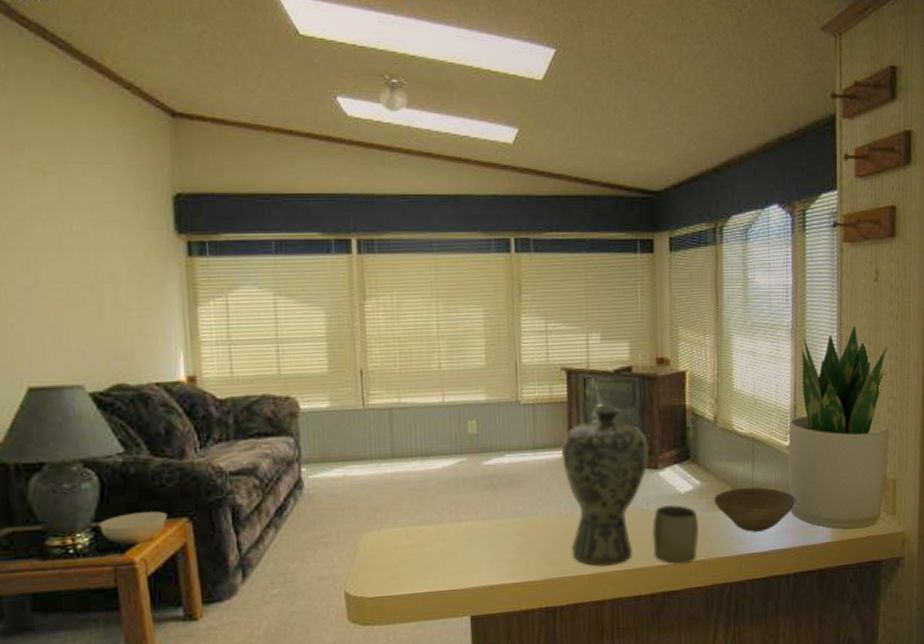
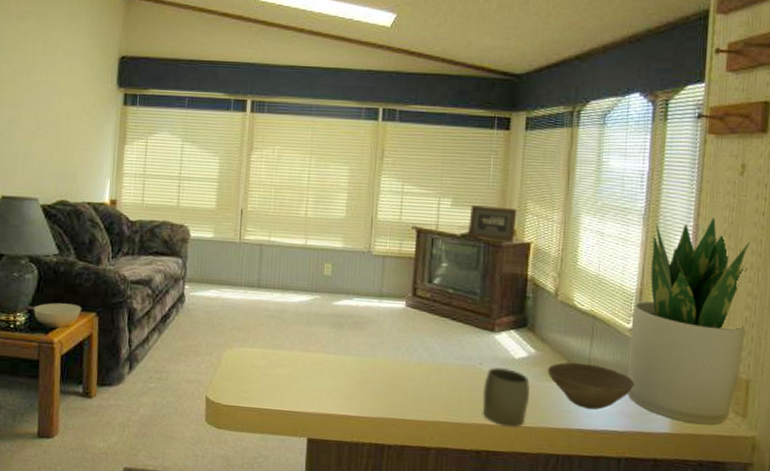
vase: present [561,406,649,566] -> none [403,266,487,416]
picture frame: none [619,336,670,374] -> present [467,205,518,243]

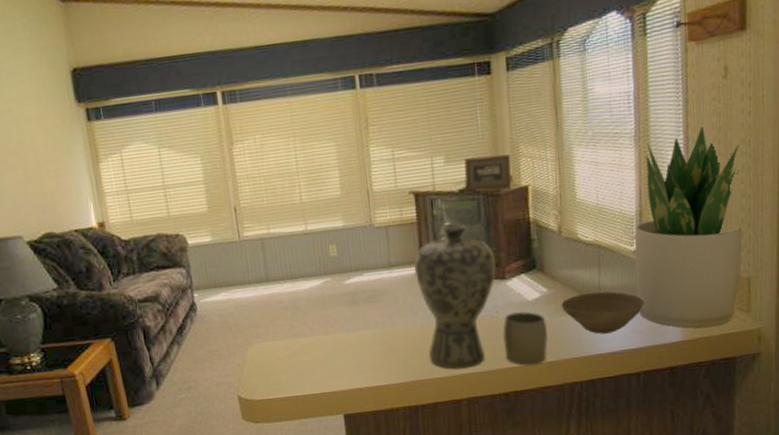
bowl: present [33,303,82,329] -> none [46,334,96,362]
vase: none [403,266,487,416] -> present [414,224,496,369]

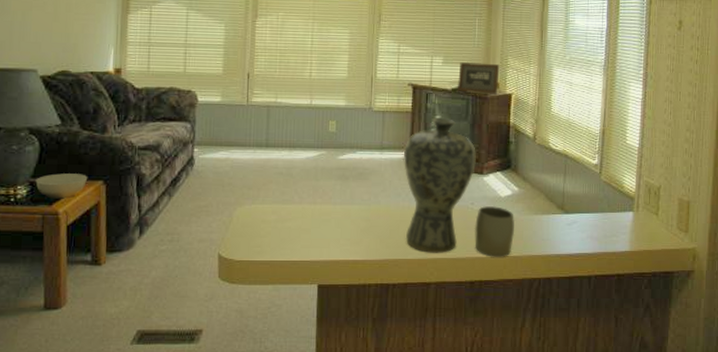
bowl: none [46,334,96,362] -> present [35,173,88,199]
bowl: present [561,291,645,334] -> none [529,196,601,236]
planter: present [634,126,743,329] -> none [594,66,688,242]

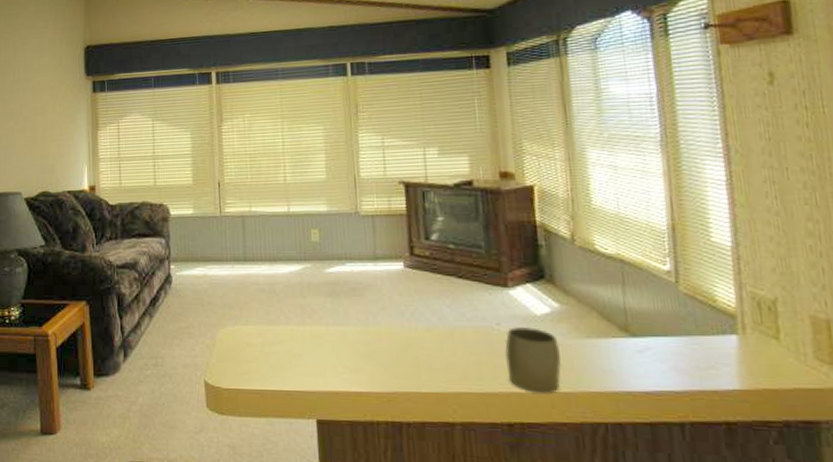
bowl: present [35,173,88,199] -> none [26,294,72,320]
vase: present [403,118,476,253] -> none [402,220,497,386]
picture frame: present [457,62,500,95] -> none [459,150,515,188]

